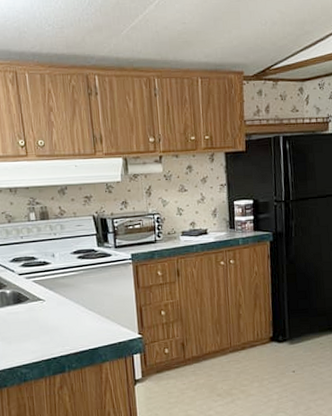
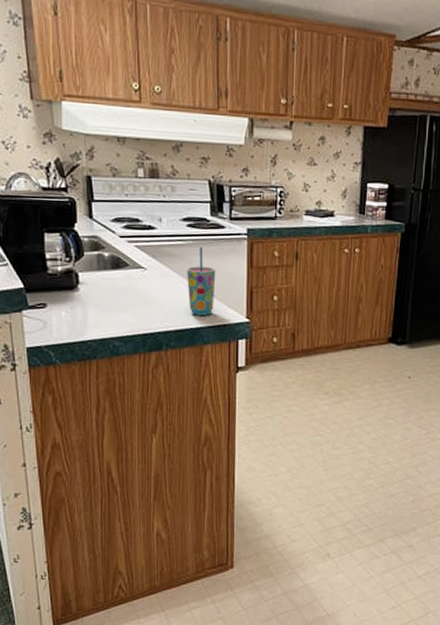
cup: none [80,275,109,337] -> present [186,246,216,316]

